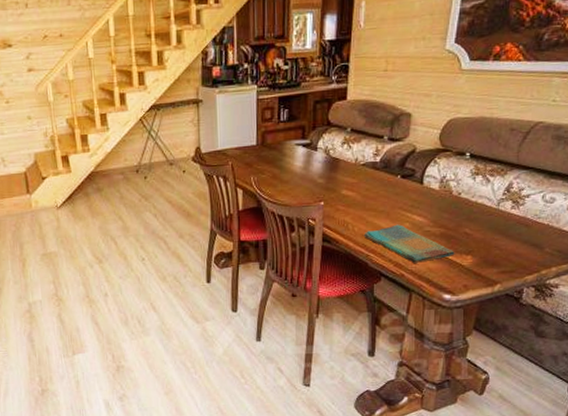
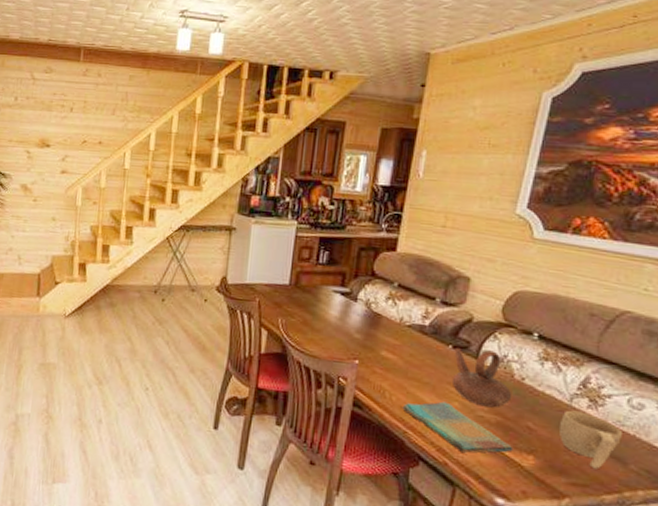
teapot: none [402,174,452,223] -> present [451,348,512,408]
cup: none [491,212,539,257] -> present [559,410,622,469]

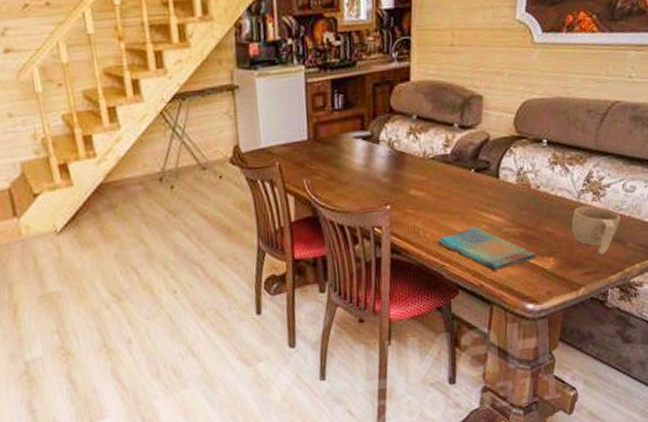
teapot: present [451,348,512,408] -> none [476,166,531,223]

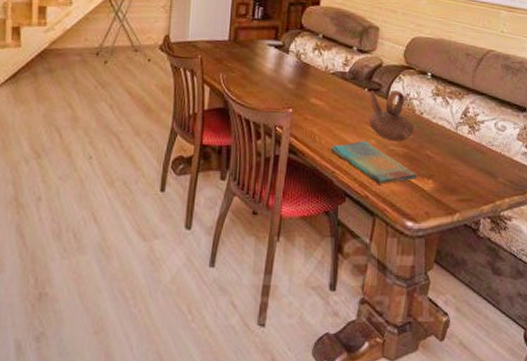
teapot: none [476,166,531,223] -> present [368,90,415,141]
cup: present [572,205,620,255] -> none [450,137,492,185]

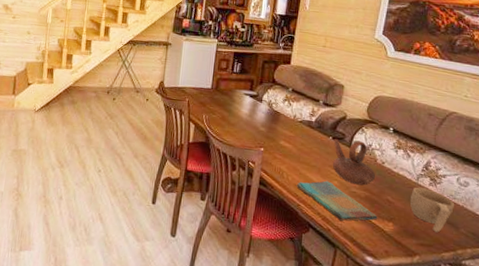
cup: none [450,137,492,185] -> present [410,187,454,233]

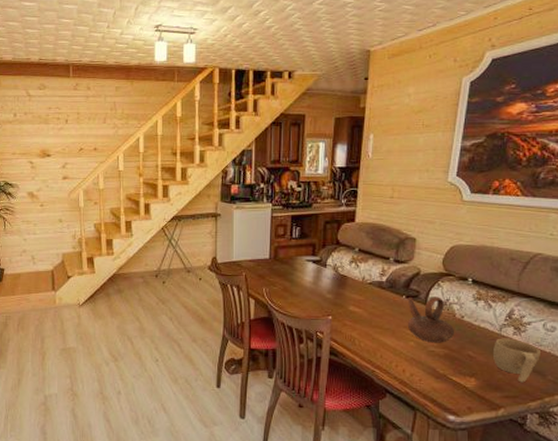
dish towel: present [296,180,378,221] -> none [369,342,459,382]

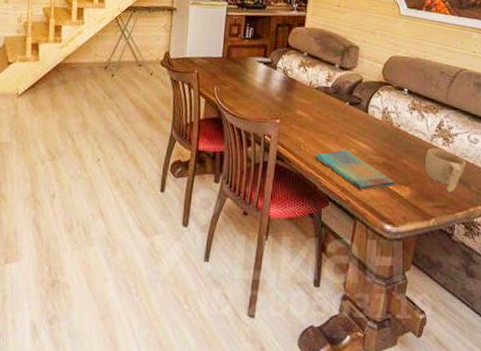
dish towel: none [369,342,459,382] -> present [314,149,395,190]
teapot: present [407,296,455,343] -> none [349,104,393,151]

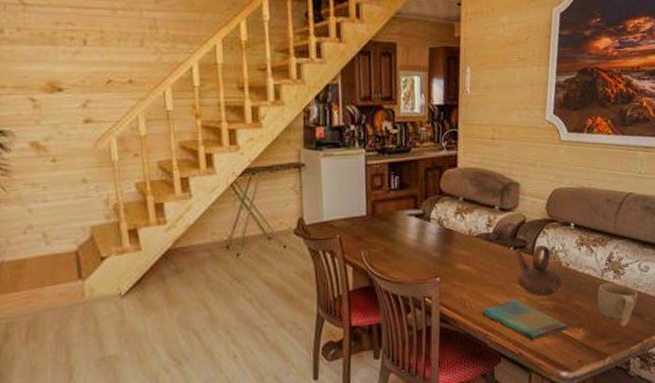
teapot: none [349,104,393,151] -> present [515,245,562,296]

